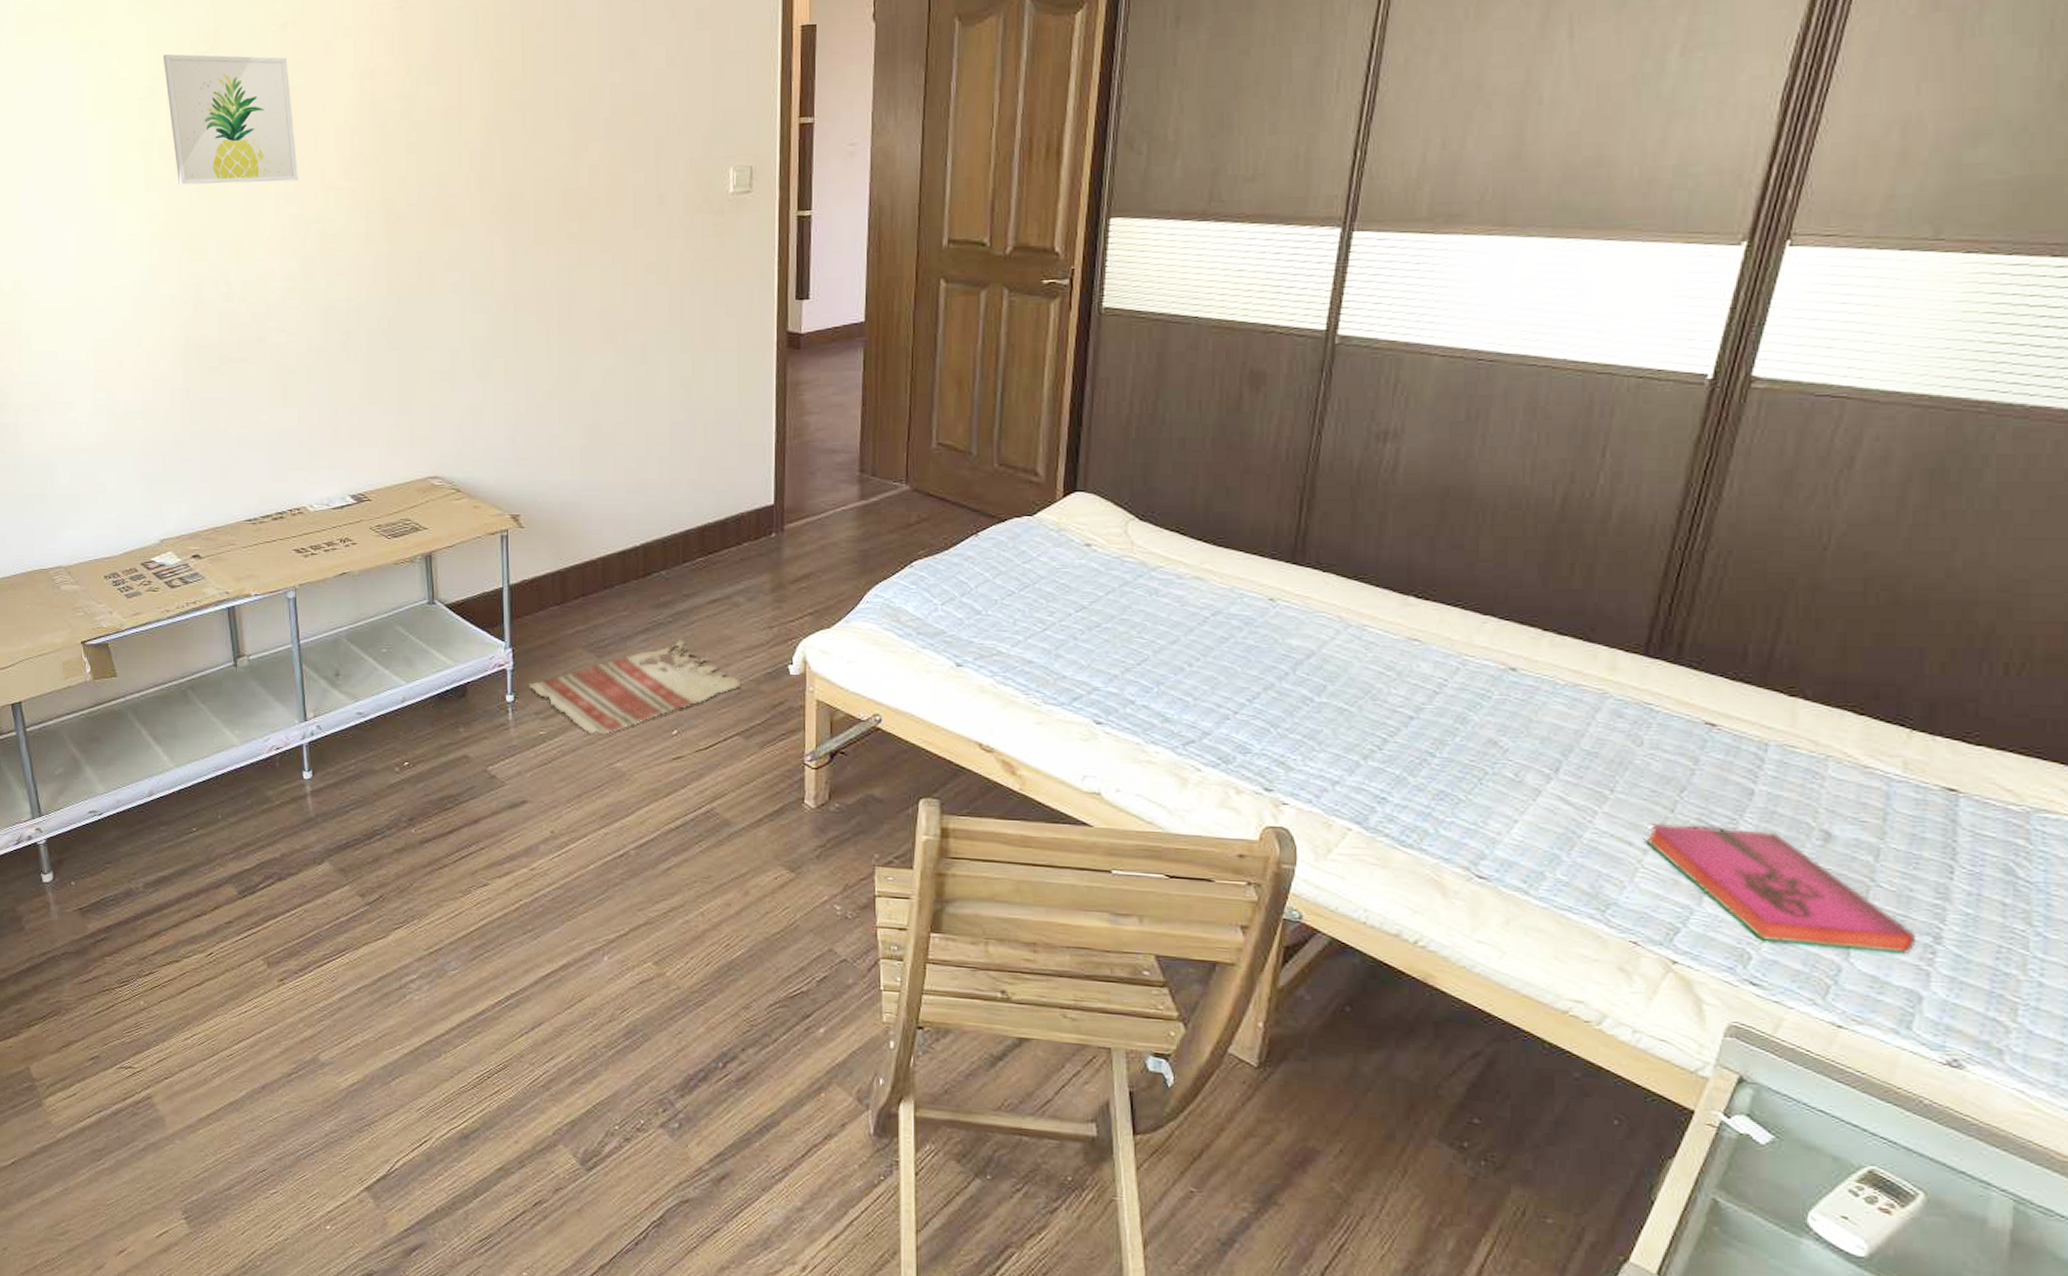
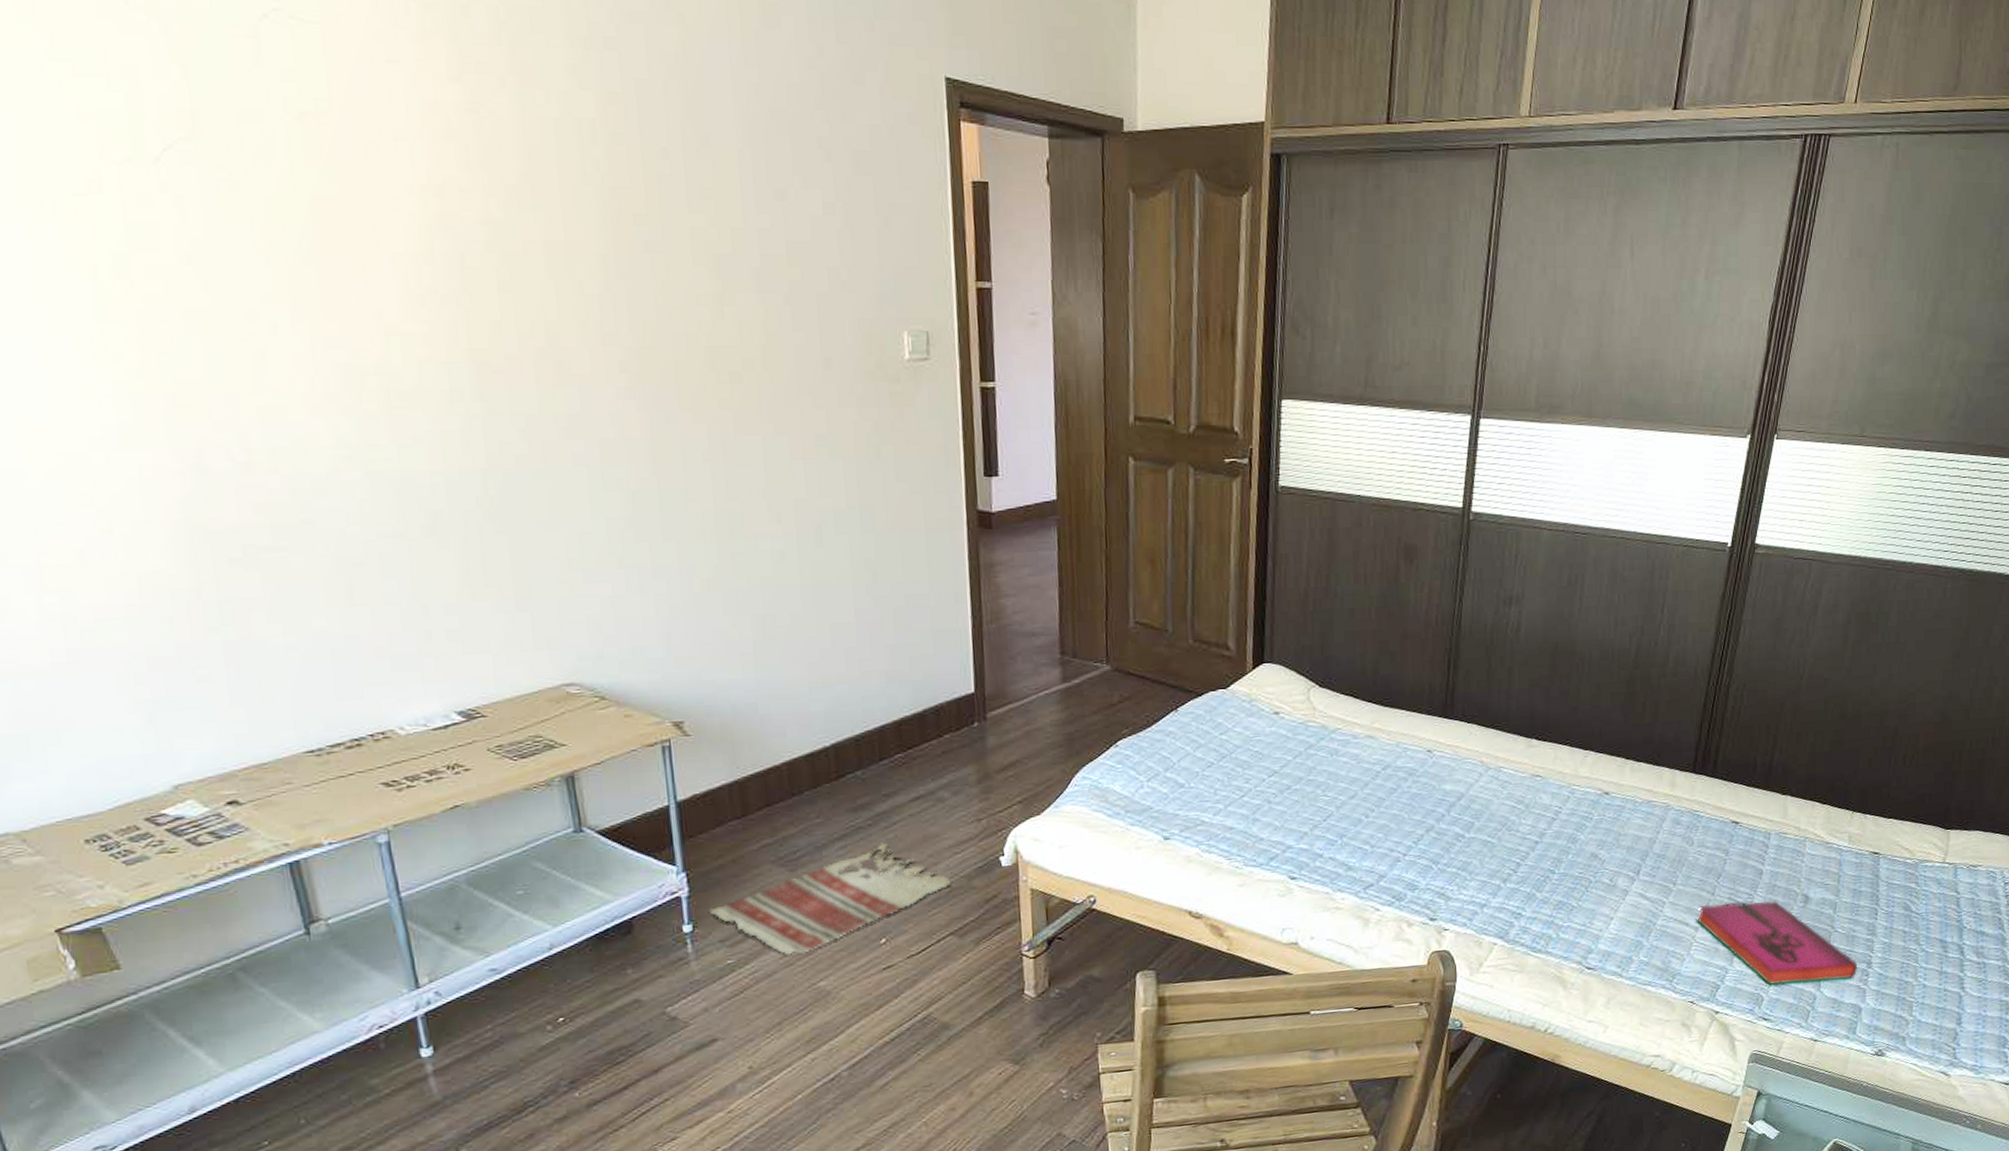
wall art: present [162,54,298,185] -> none [107,138,344,320]

